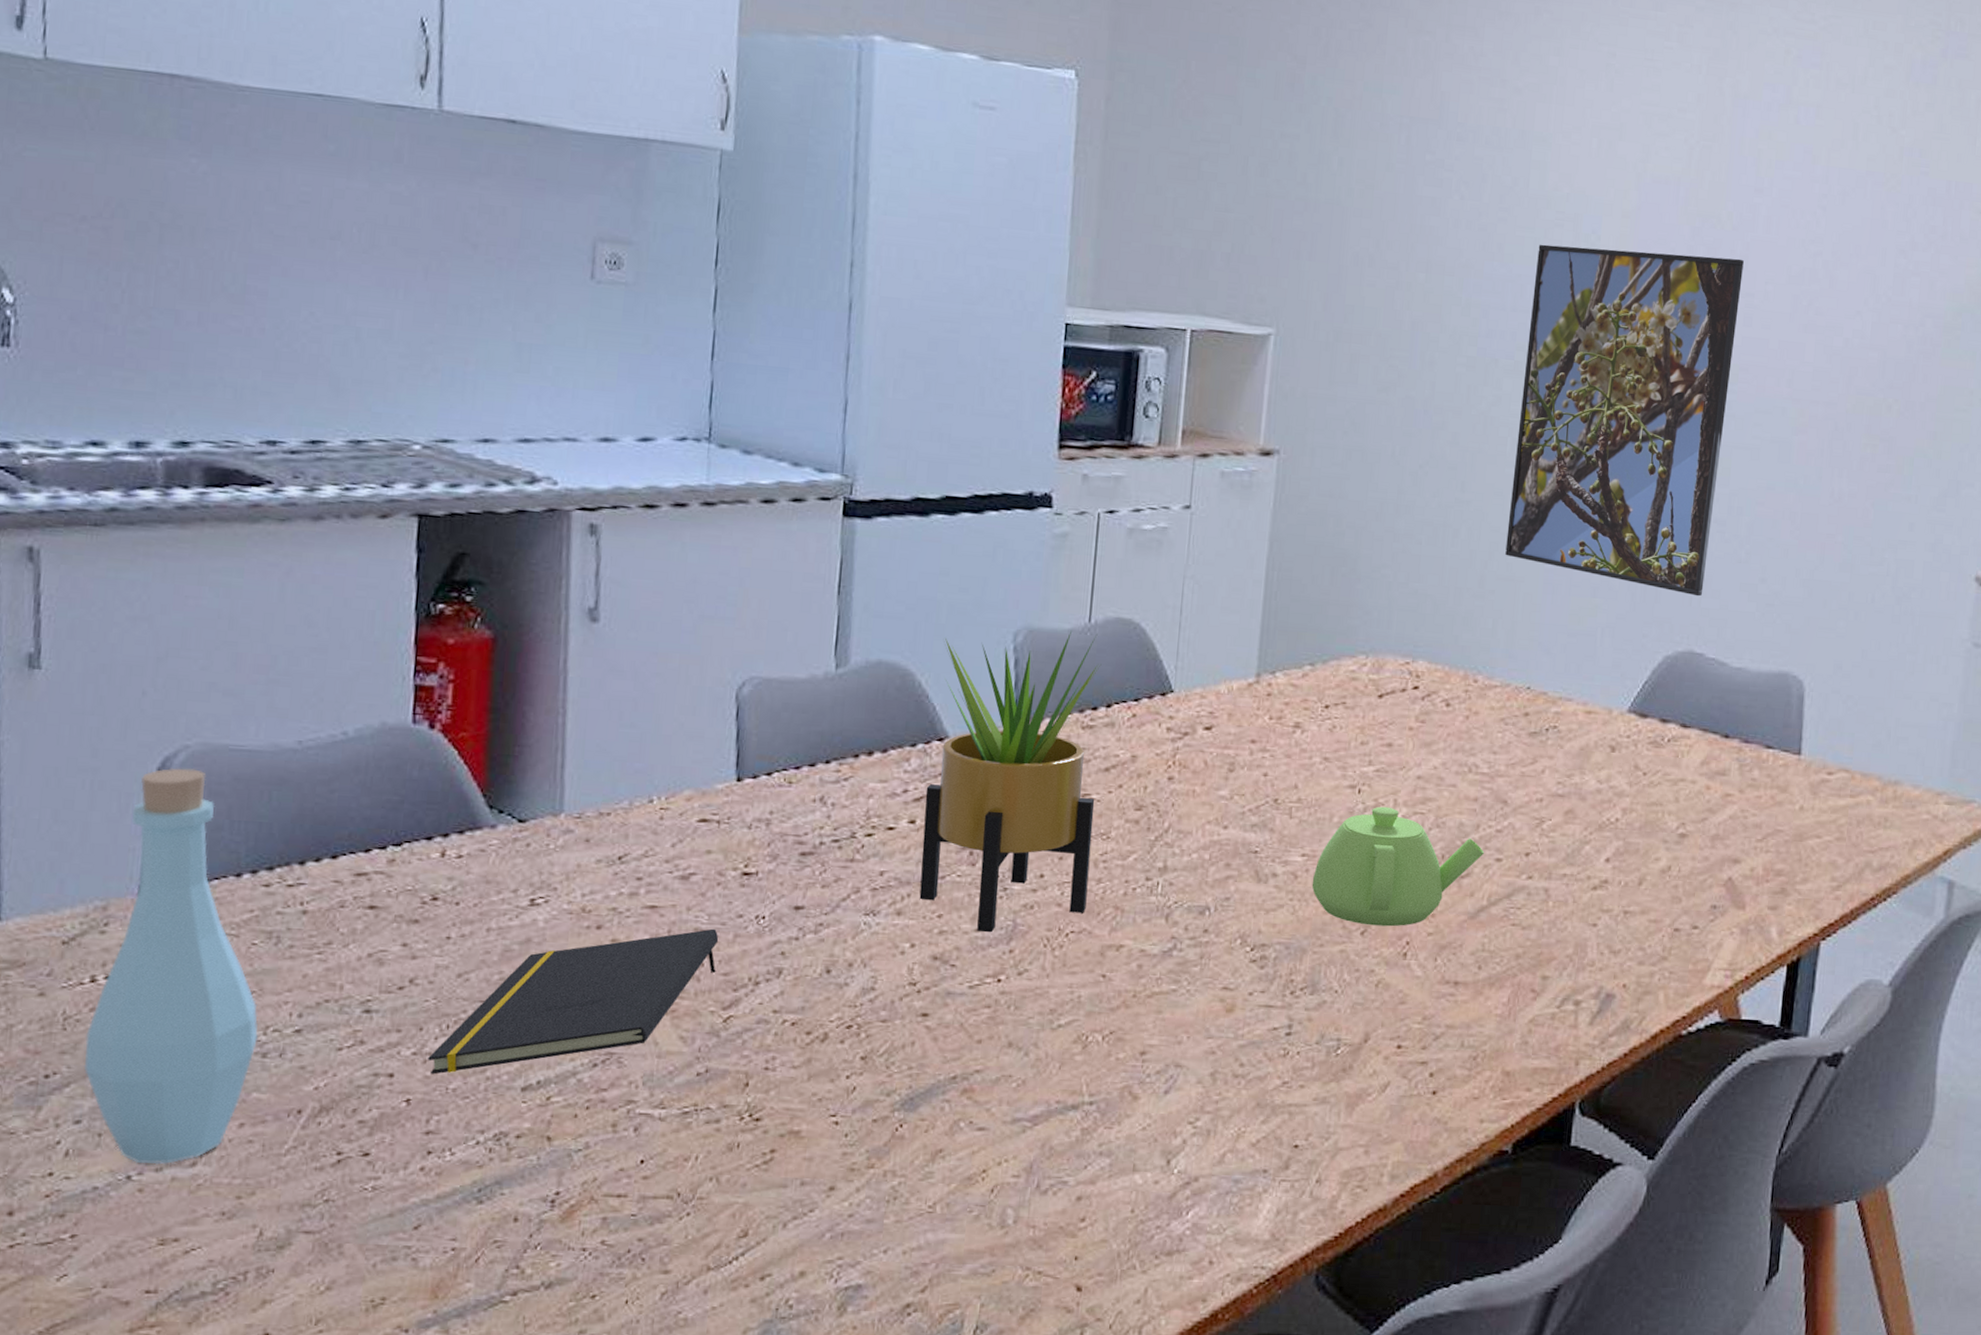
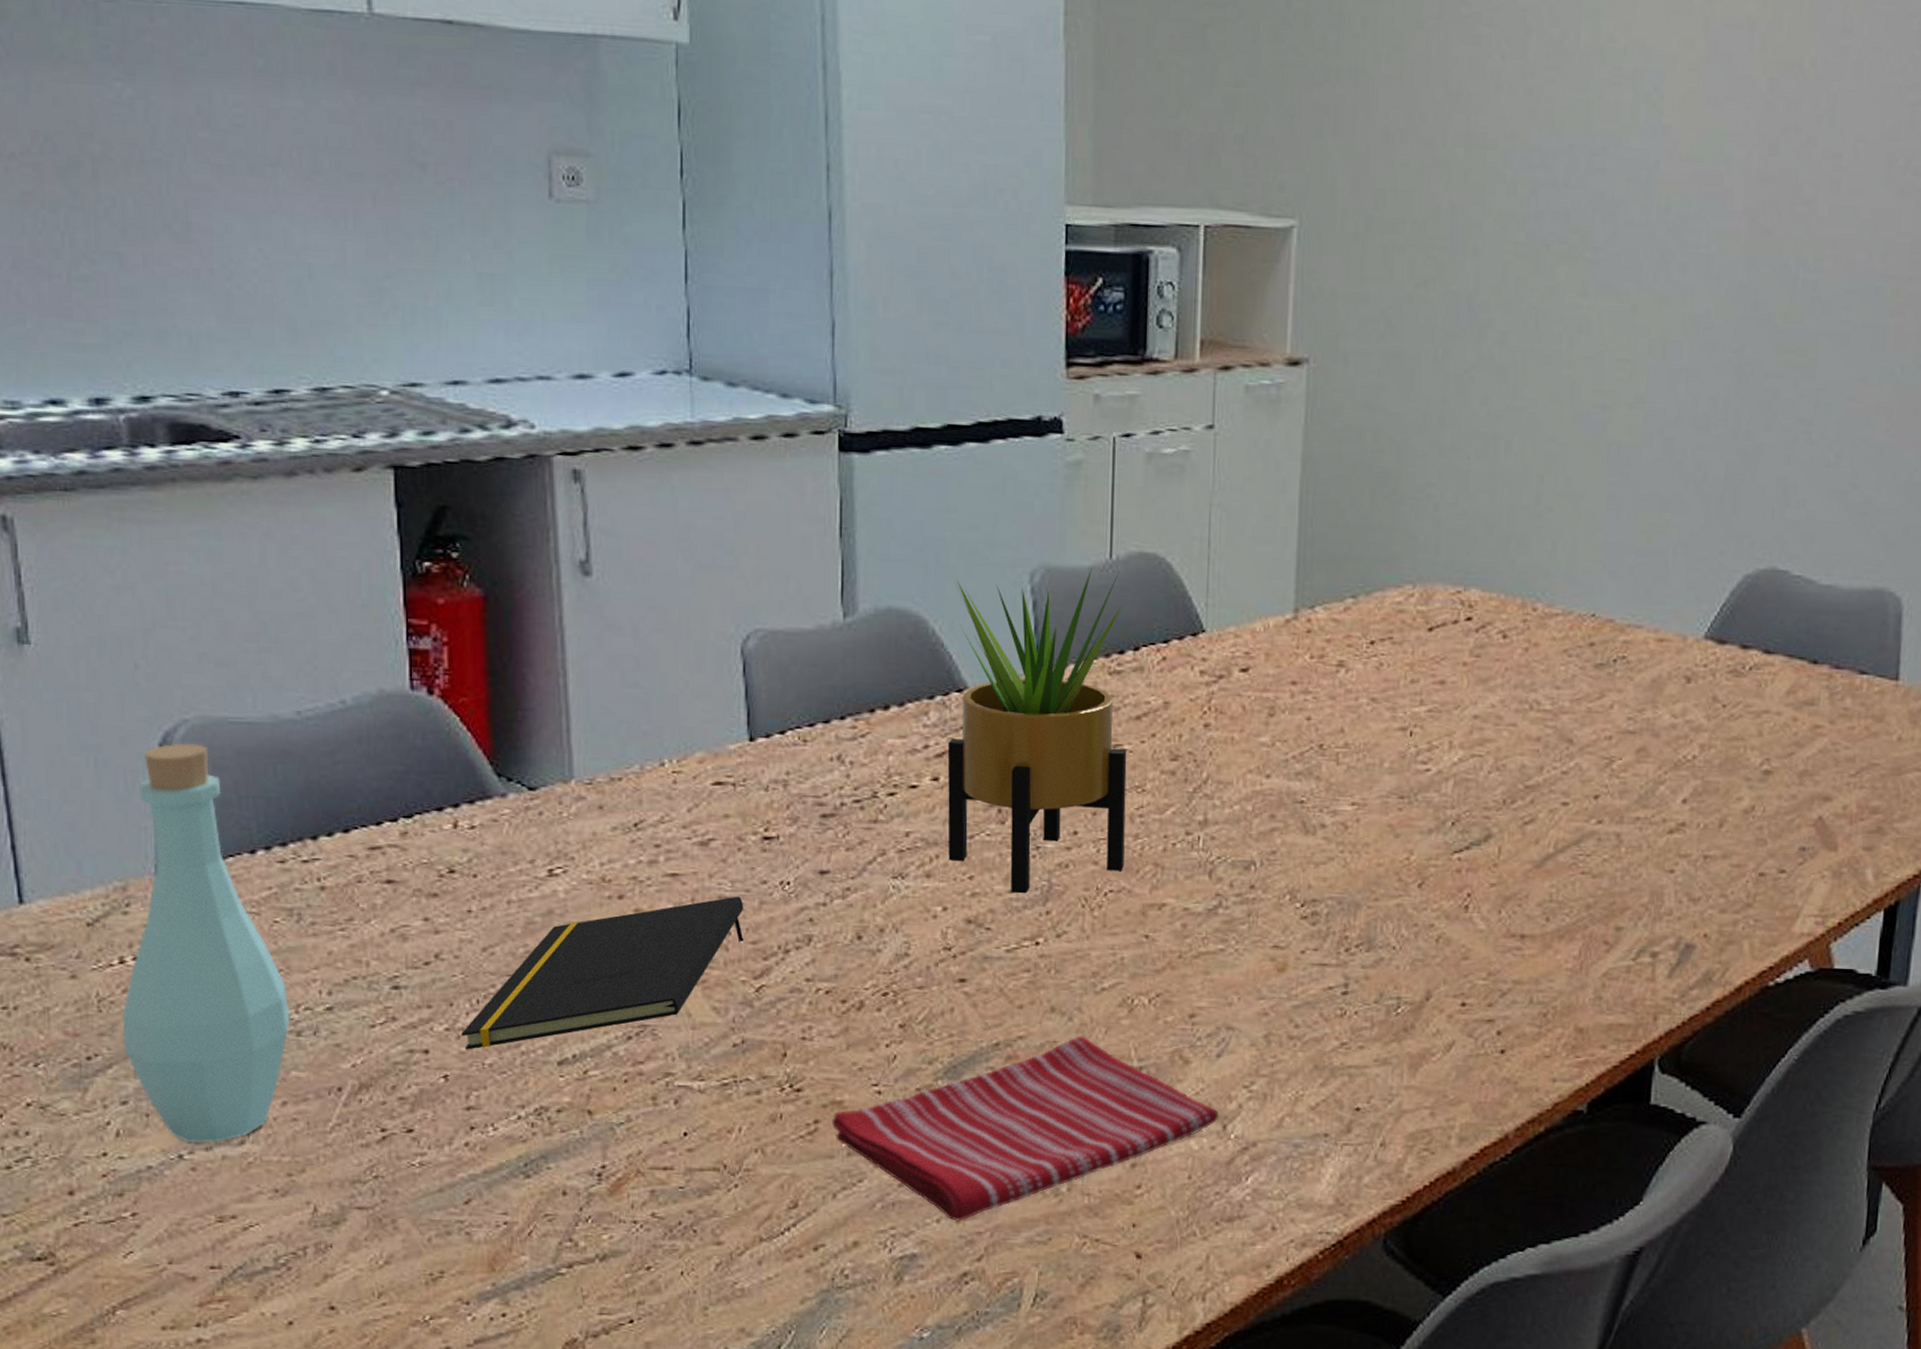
dish towel: none [788,1071,1163,1252] -> present [832,1036,1218,1221]
teapot: present [1312,806,1485,927] -> none [1363,749,1550,878]
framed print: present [1505,244,1744,597] -> none [1564,107,1830,507]

